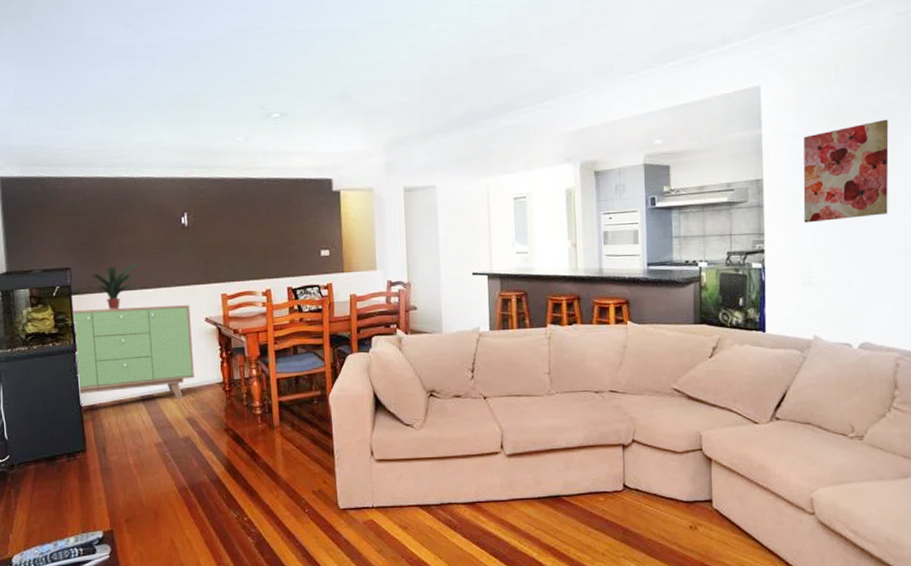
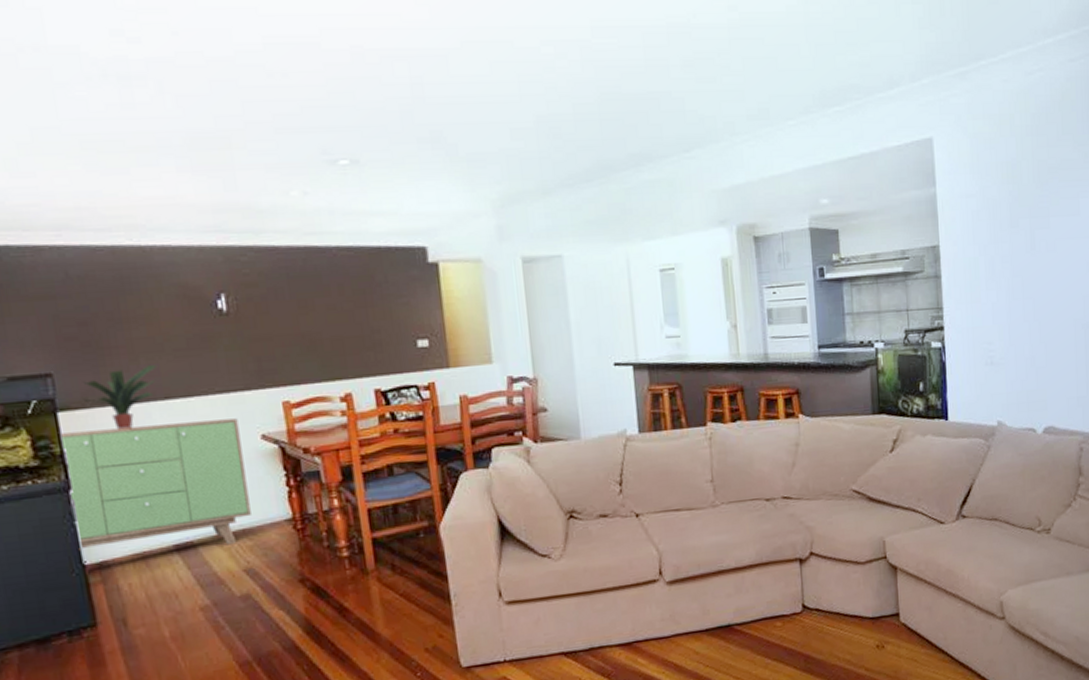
wall art: present [803,119,889,223] -> none [980,178,1067,296]

